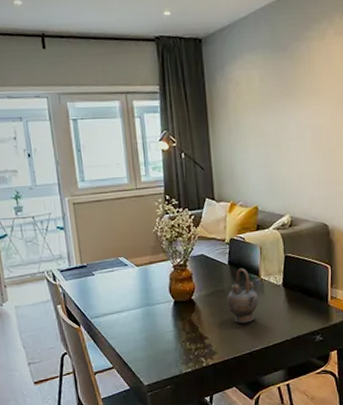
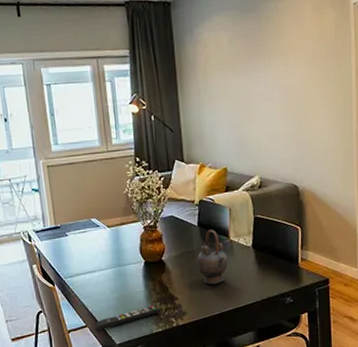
remote control: none [122,345,190,372] -> present [95,305,161,331]

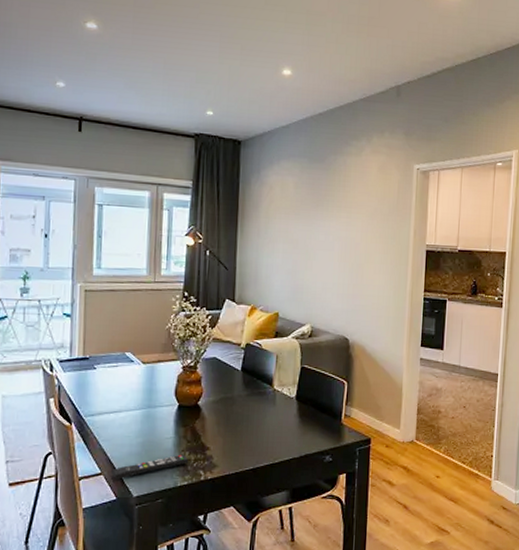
teapot: present [196,229,229,285] -> none [235,375,269,436]

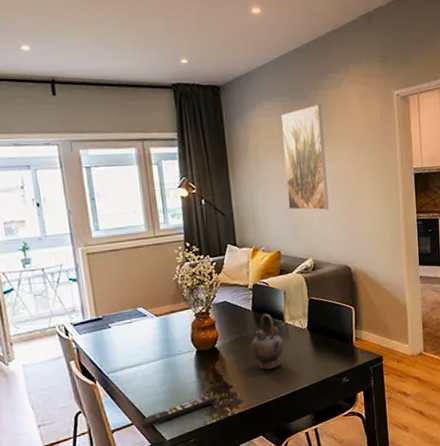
teapot: none [235,375,269,436] -> present [251,313,284,370]
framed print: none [293,170,340,277] -> present [281,105,329,211]

